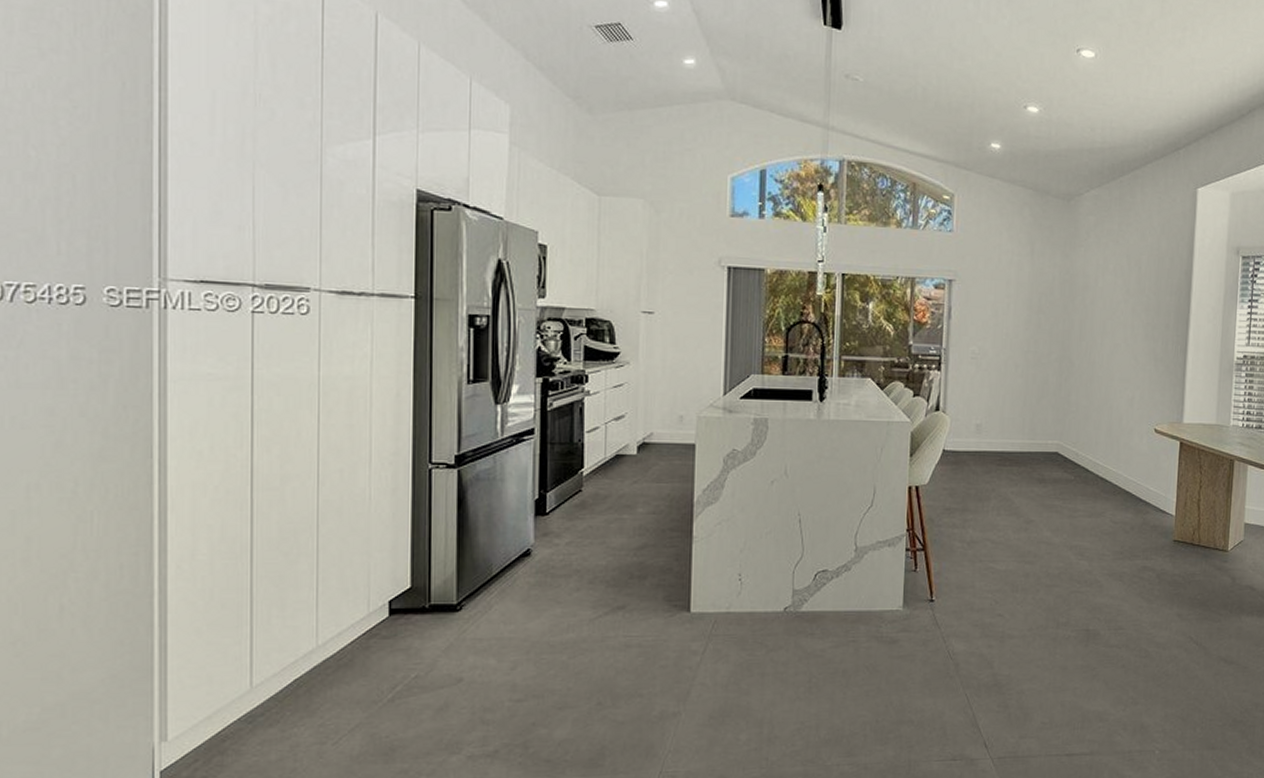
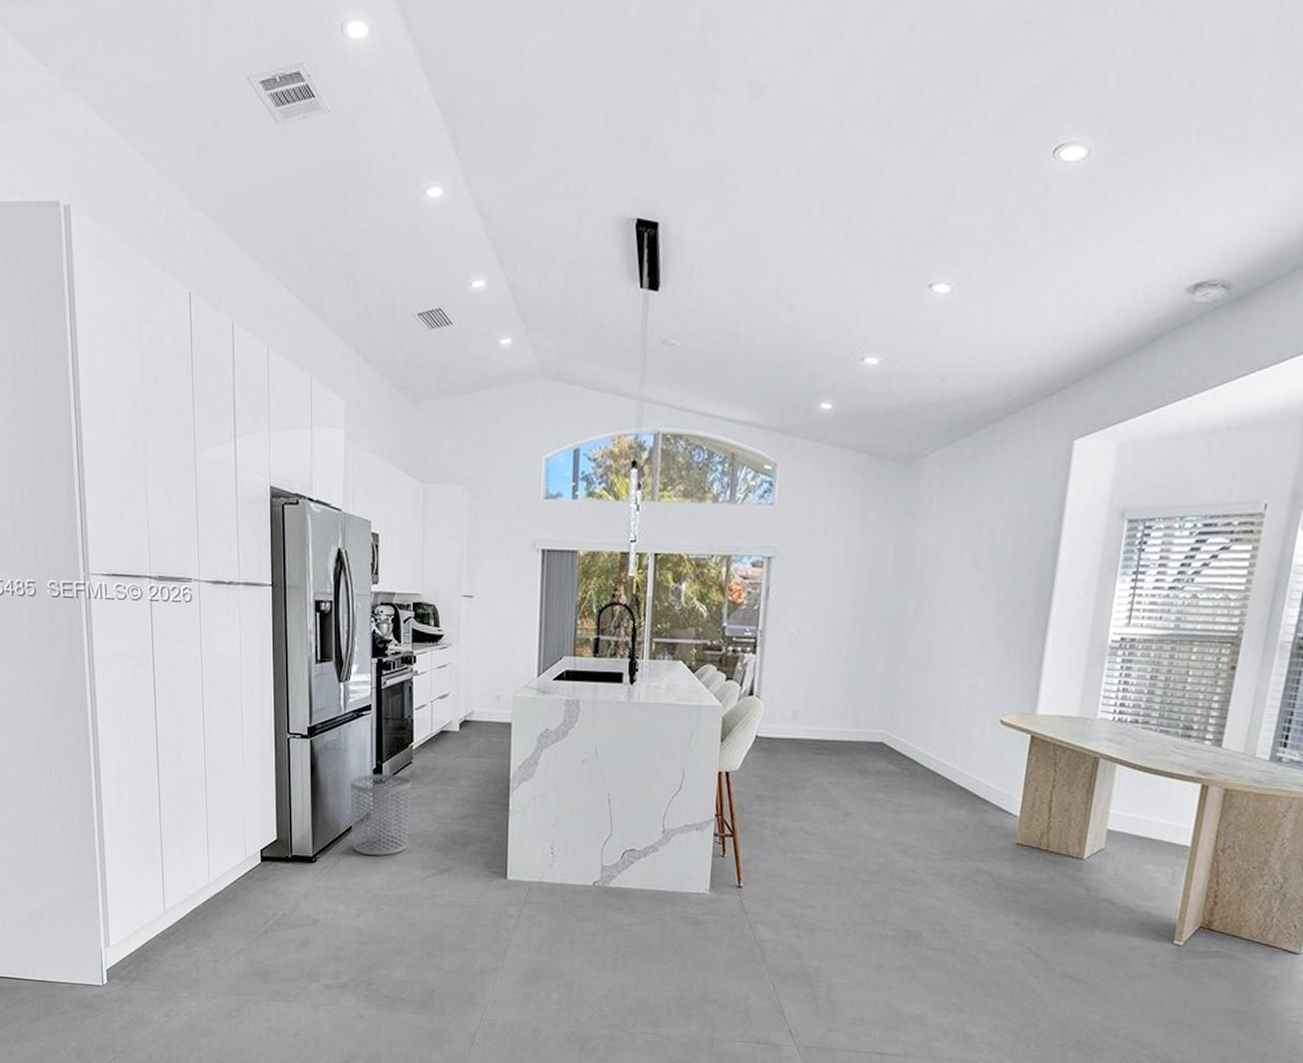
waste bin: none [505,505,580,597] -> present [349,774,411,856]

